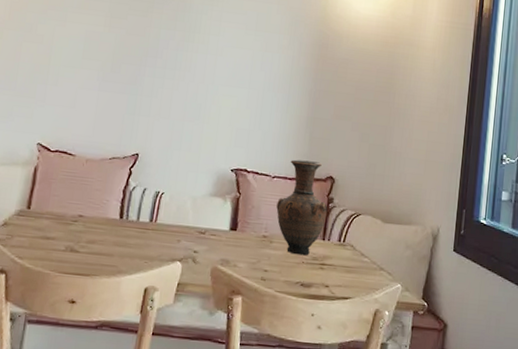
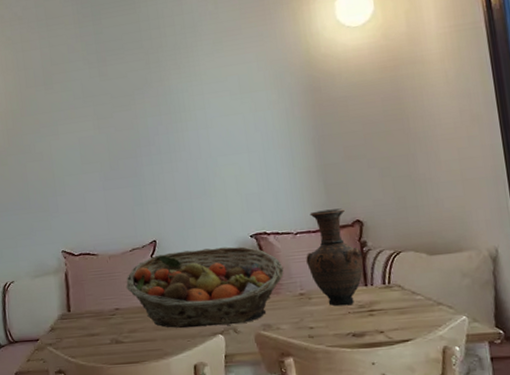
fruit basket: none [95,169,254,254] -> present [125,246,284,329]

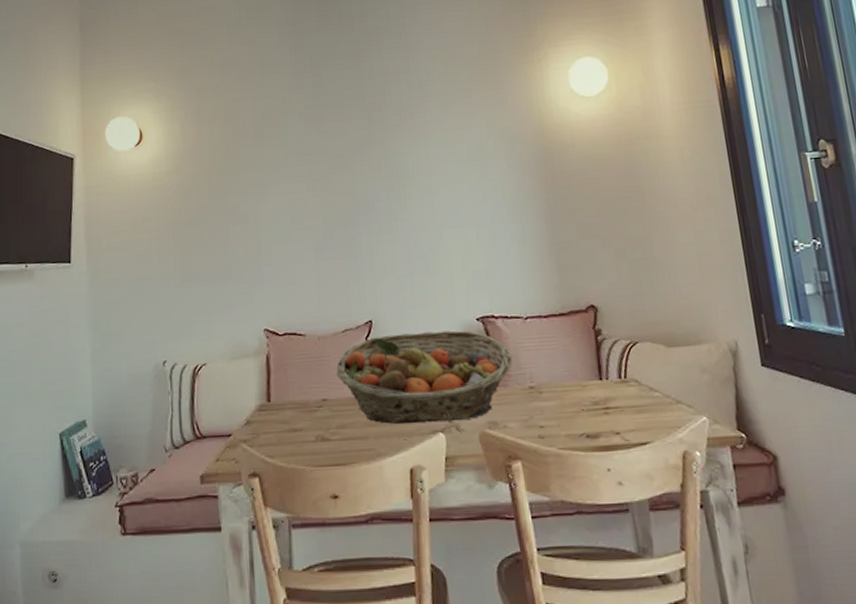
vase: present [306,208,364,306] -> none [536,291,598,403]

